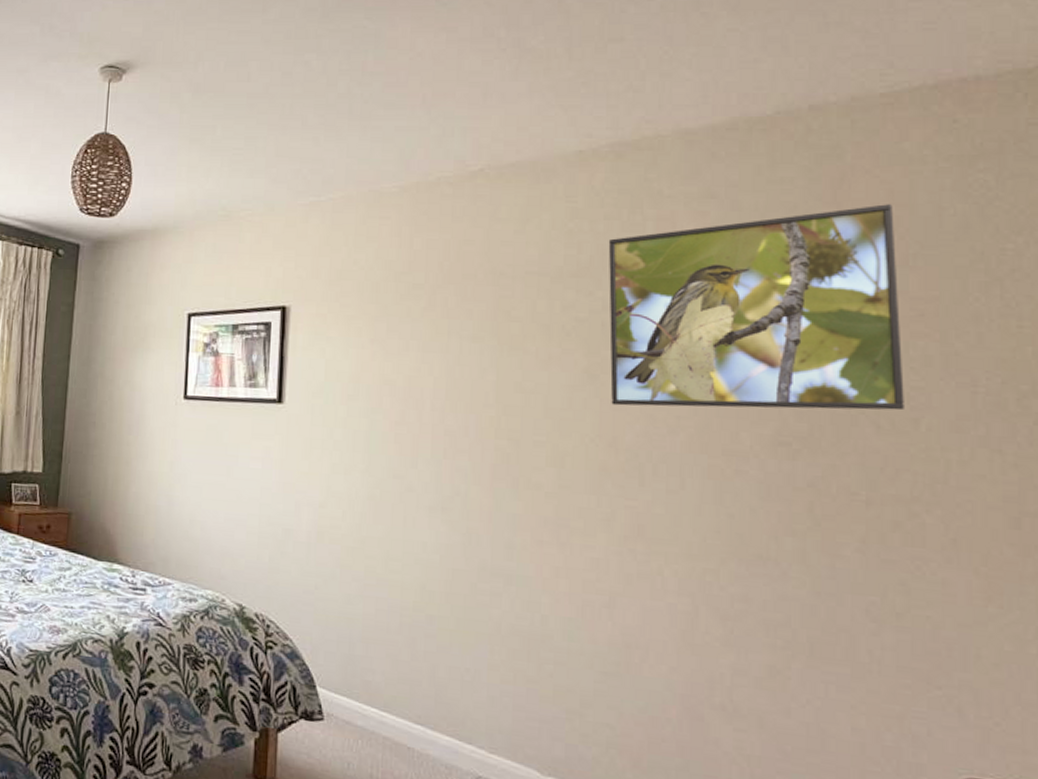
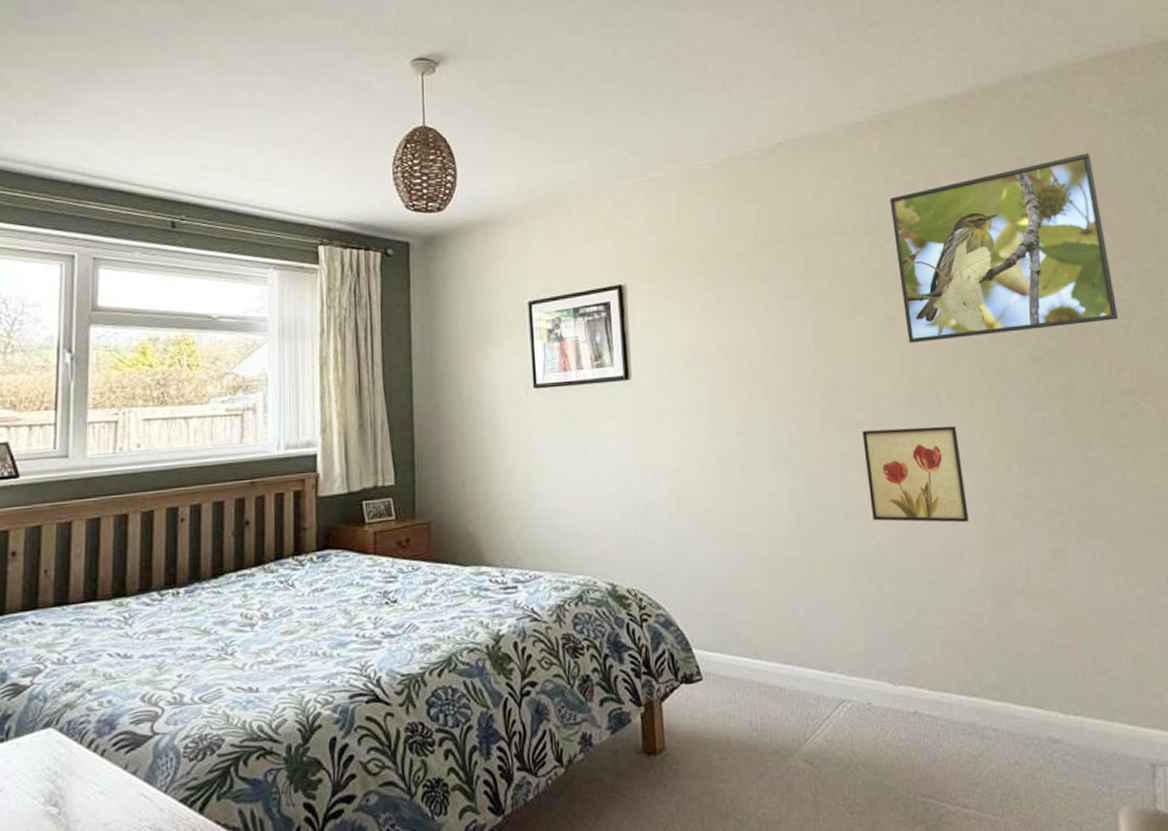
wall art: none [539,493,662,616] -> present [862,426,969,523]

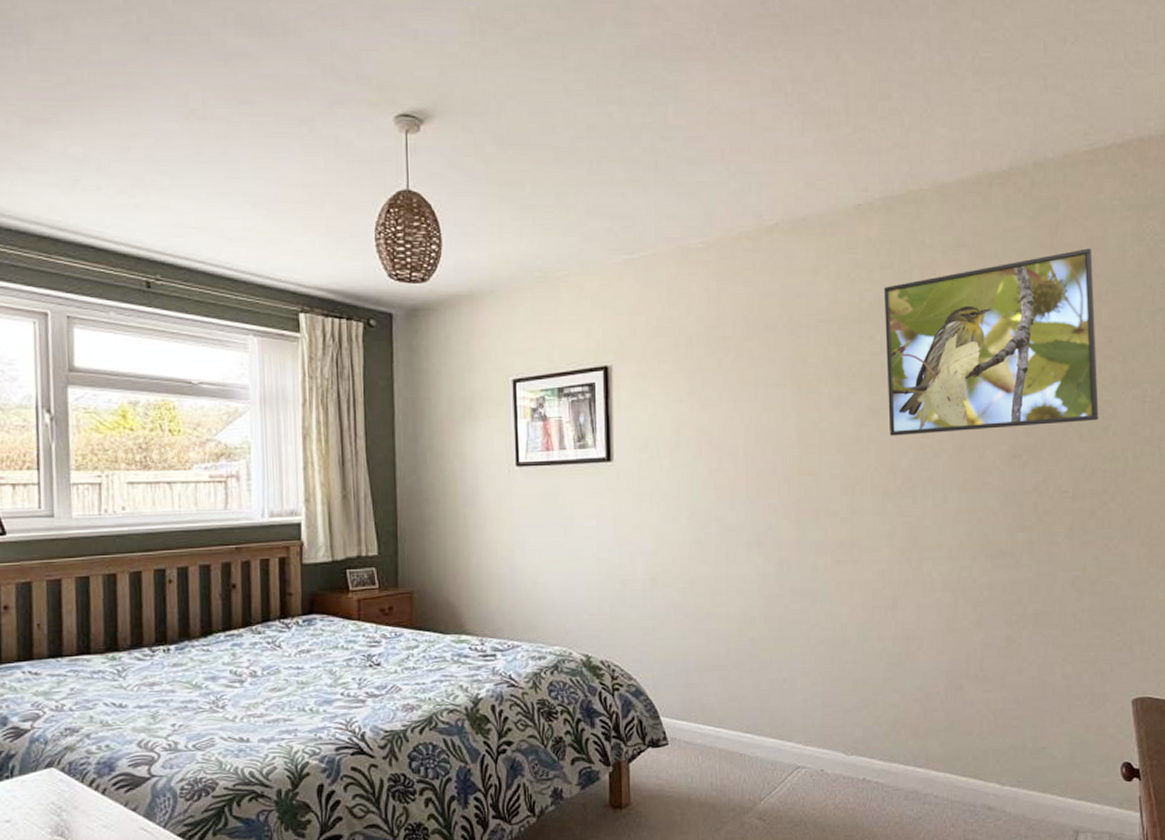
wall art: present [862,426,969,523] -> none [836,518,931,610]

